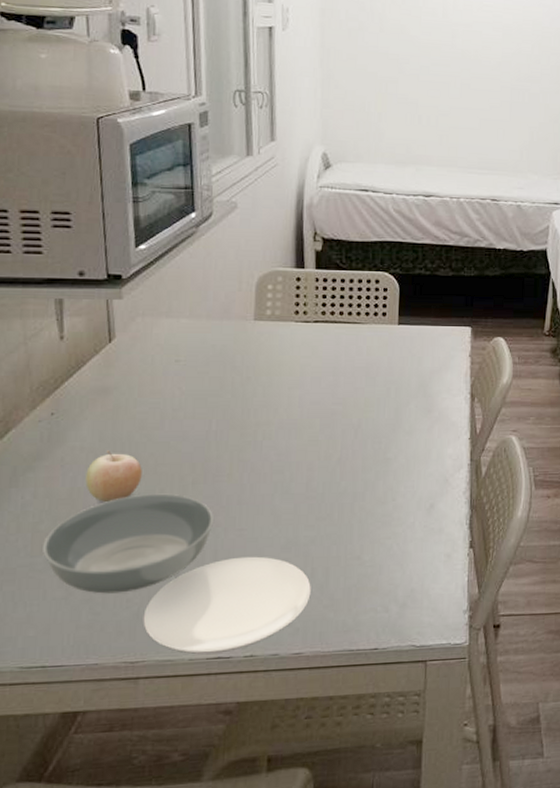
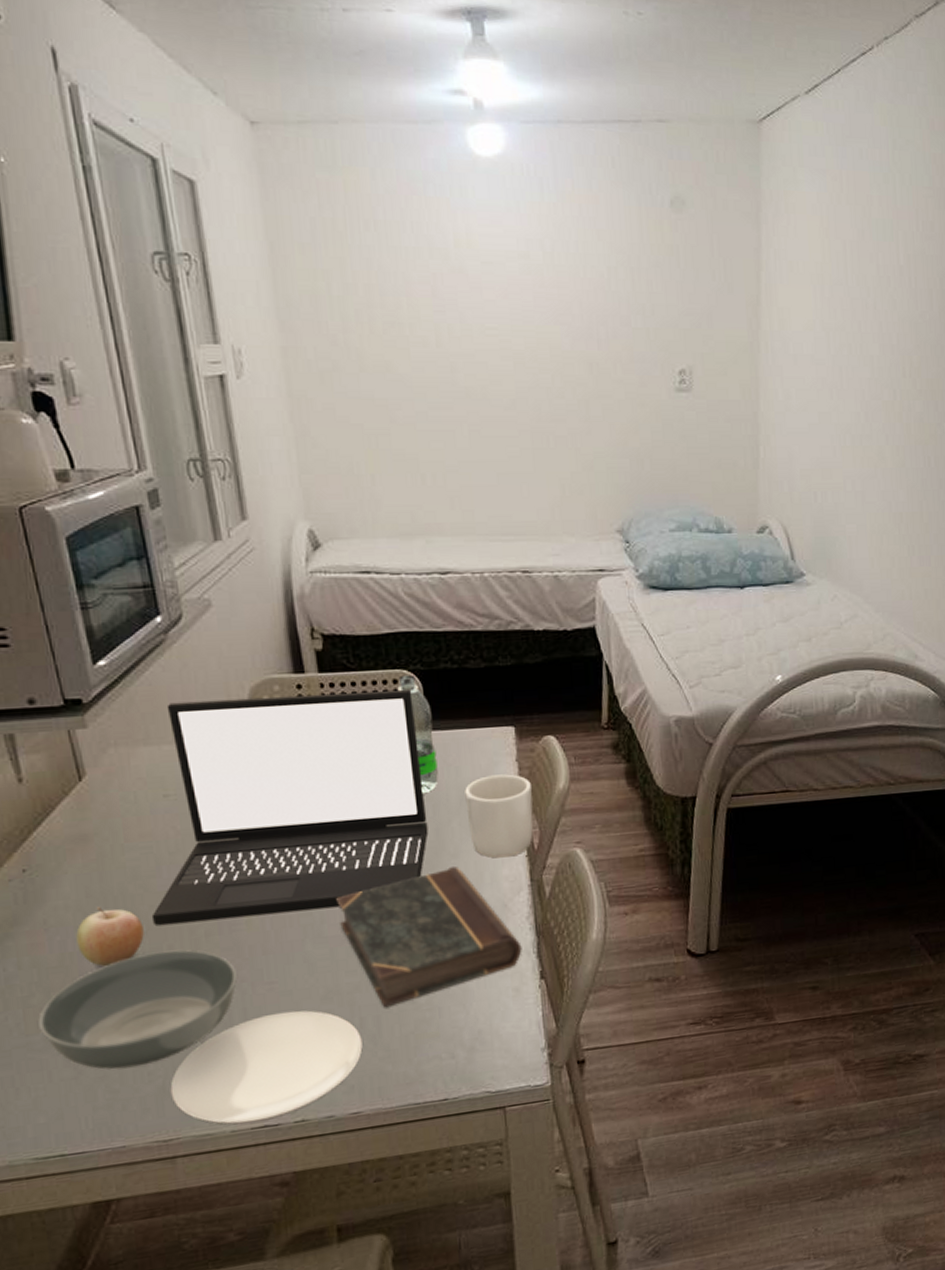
laptop: none [150,284,390,470] -> present [151,689,428,925]
book: none [305,443,457,560] -> present [336,866,522,1007]
bottle: none [378,277,404,377] -> present [397,675,439,793]
mug: none [423,367,481,438] -> present [464,774,534,858]

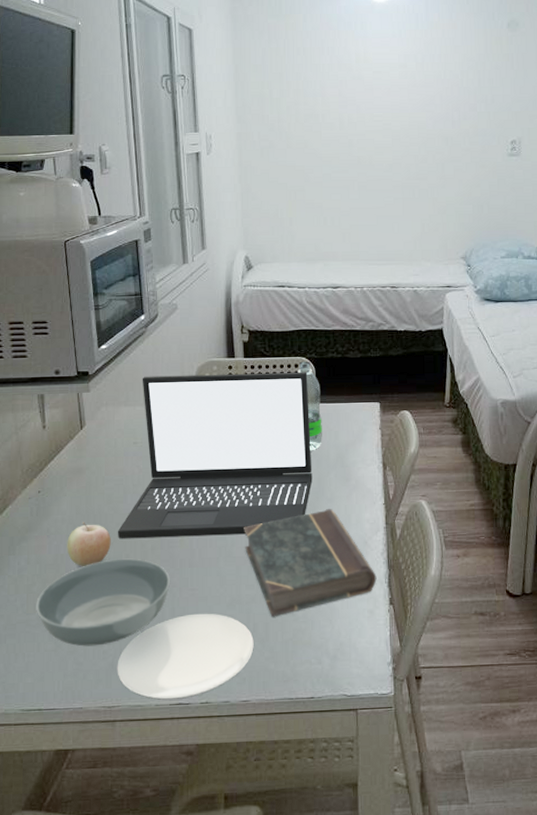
mug: present [464,774,534,858] -> none [341,439,391,504]

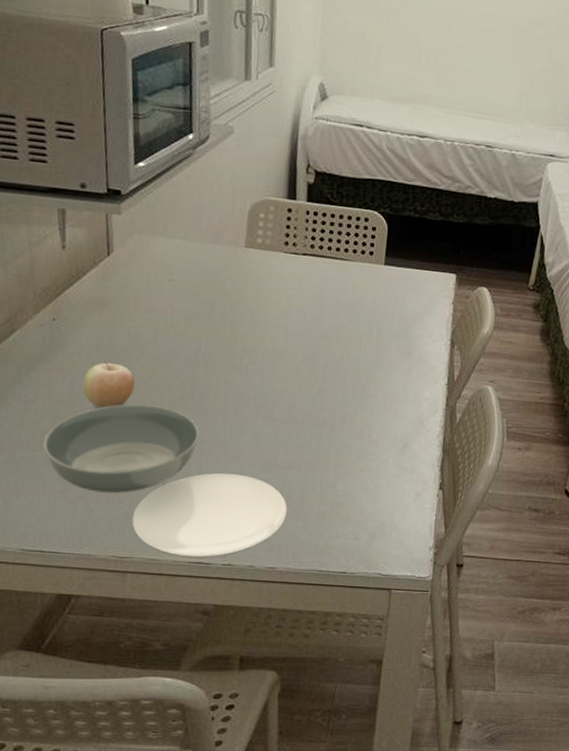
laptop: present [117,371,313,538] -> none [142,206,379,397]
book: present [244,509,377,616] -> none [287,381,429,486]
bottle: present [297,361,322,450] -> none [367,215,392,316]

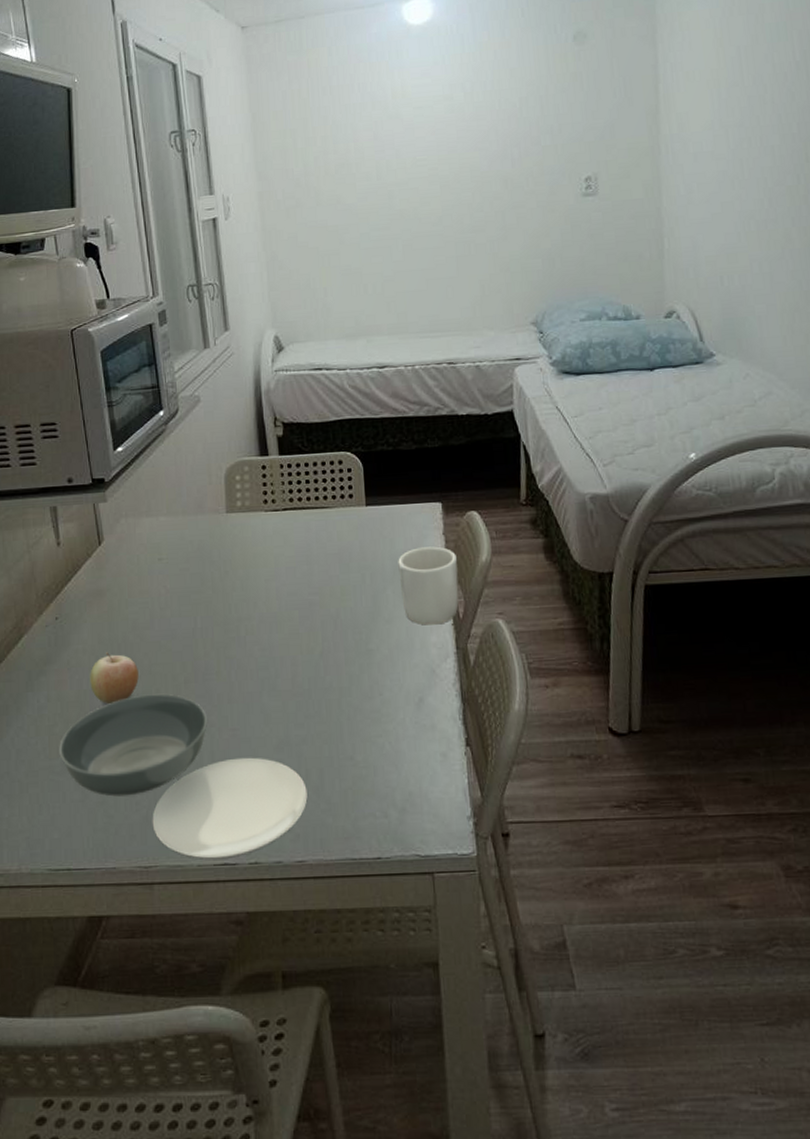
mug: none [403,311,462,383] -> present [398,546,459,625]

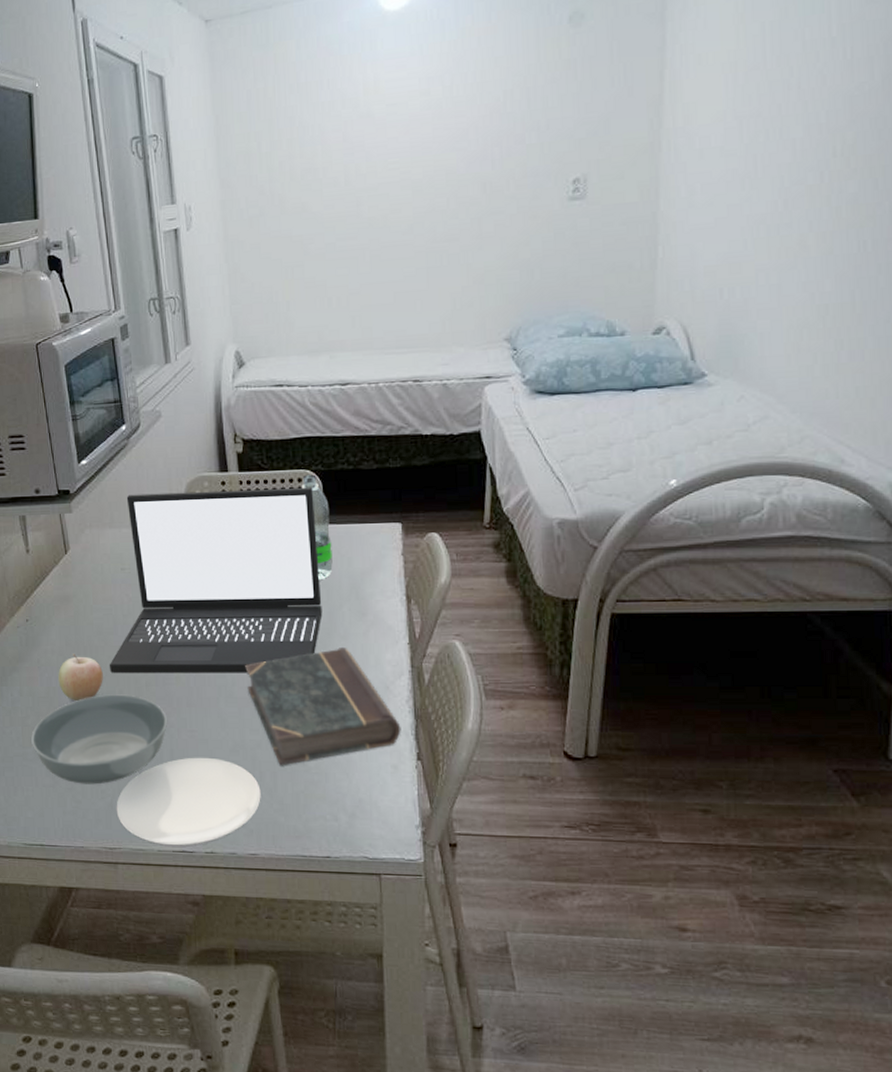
laptop: none [145,468,366,671] -> present [109,487,323,673]
book: none [289,631,449,761] -> present [245,647,401,765]
bottle: none [342,456,376,562] -> present [301,474,333,579]
mug: present [398,546,459,625] -> none [355,566,416,643]

